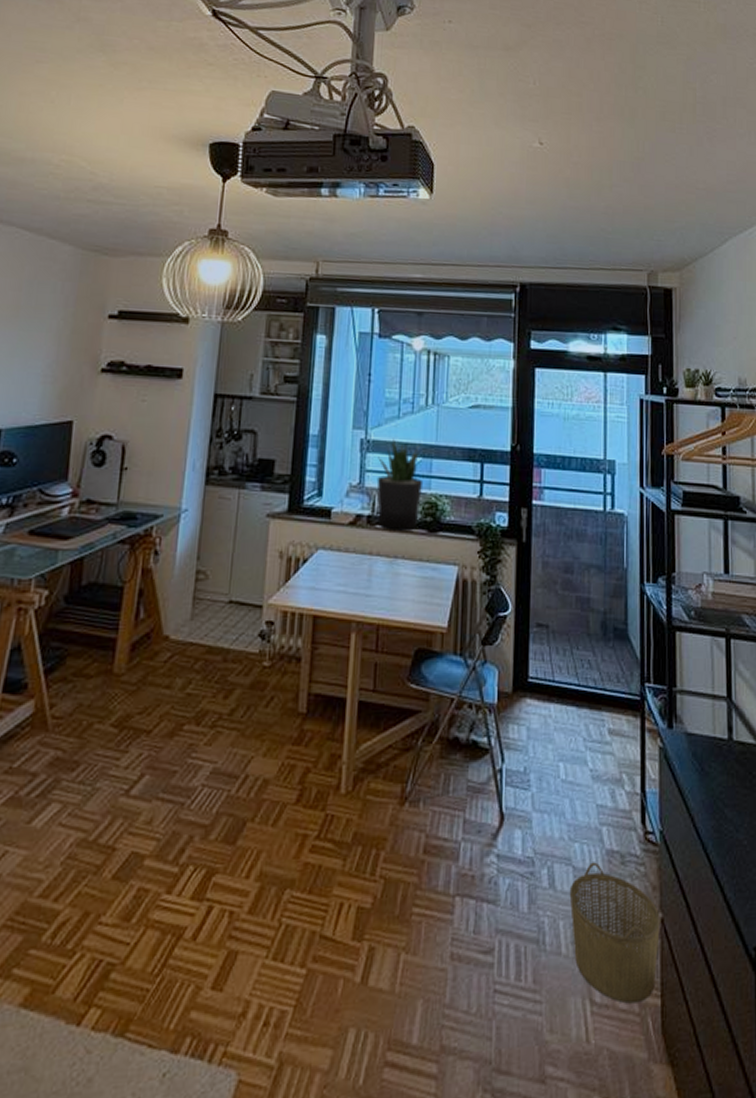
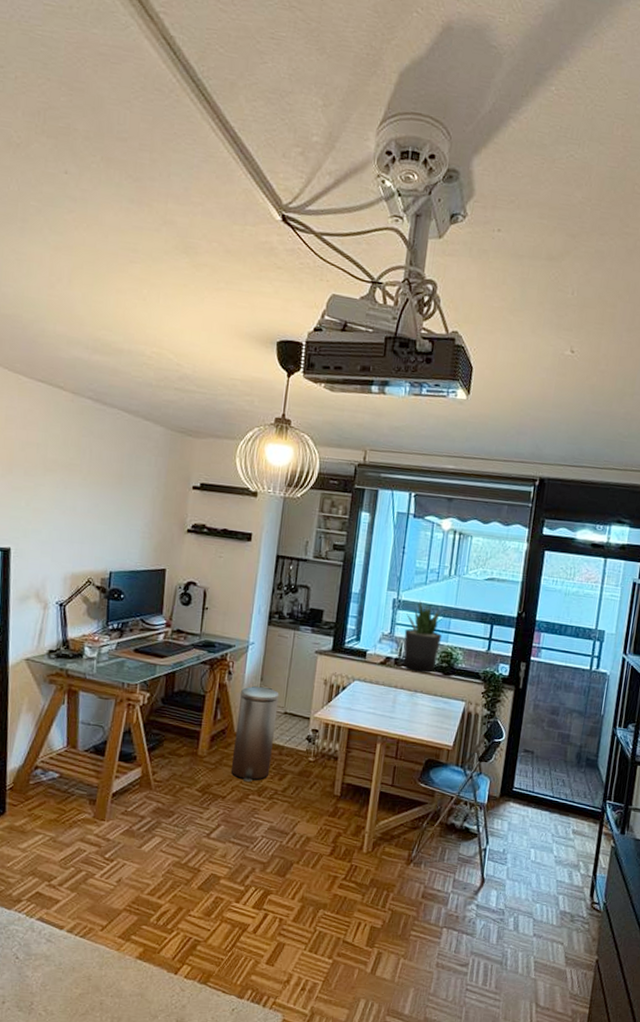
pedal bin: none [158,567,222,707] -> present [230,685,279,783]
basket: present [569,862,660,1004] -> none [527,917,596,1010]

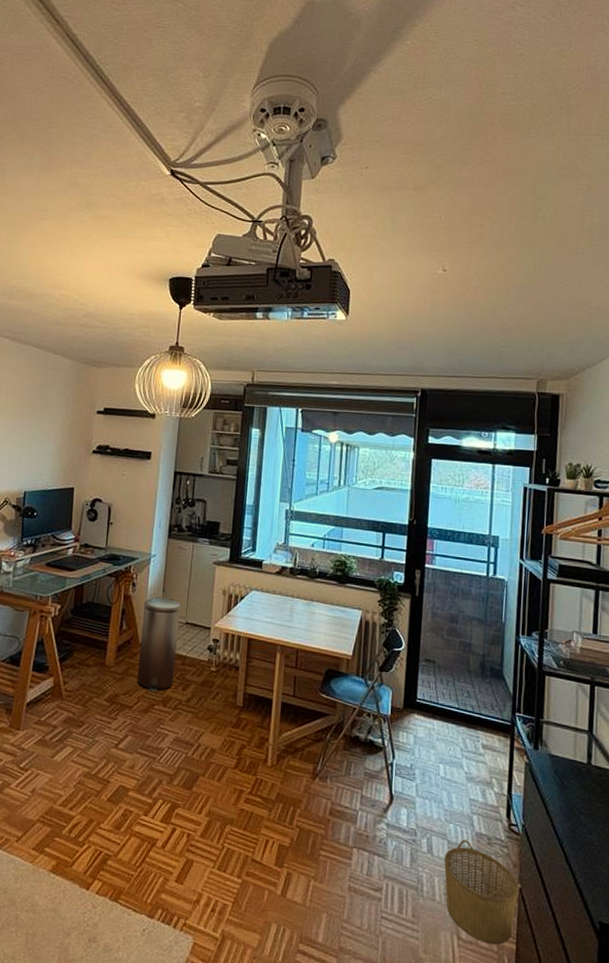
planter: present [403,600,443,672] -> none [298,510,336,581]
basket: none [527,917,596,1010] -> present [444,839,519,945]

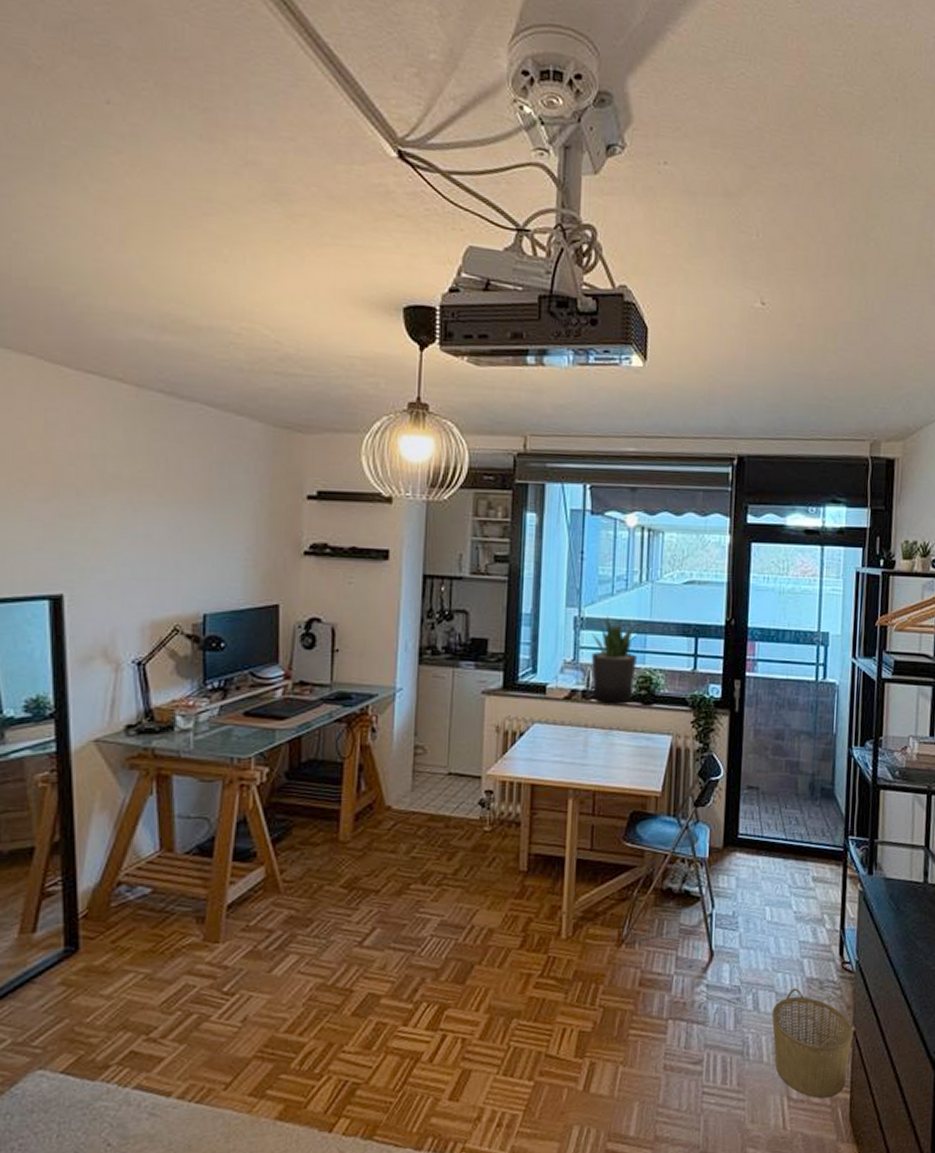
pedal bin: present [136,596,181,693] -> none [384,743,440,869]
planter: none [298,510,336,581] -> present [591,615,638,704]

